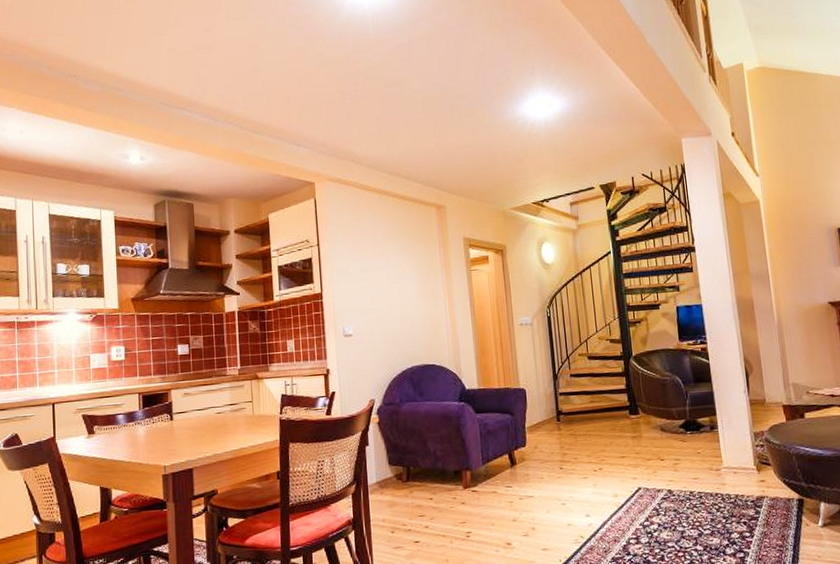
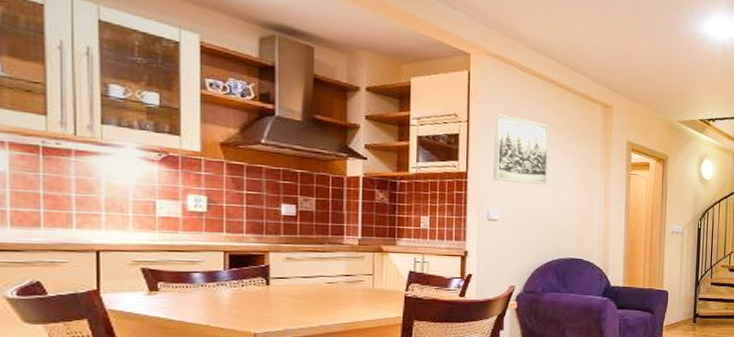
wall art: none [340,232,394,297] -> present [492,113,550,185]

